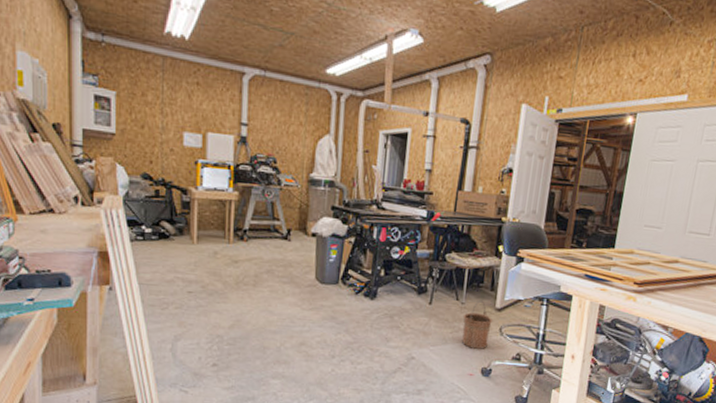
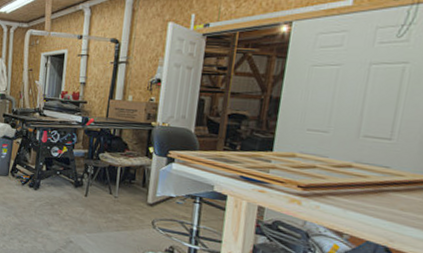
bucket: present [462,300,492,349] -> none [116,195,145,240]

